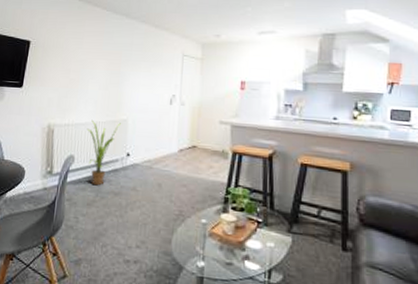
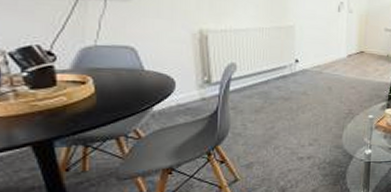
house plant: present [87,119,121,186] -> none [248,25,287,93]

